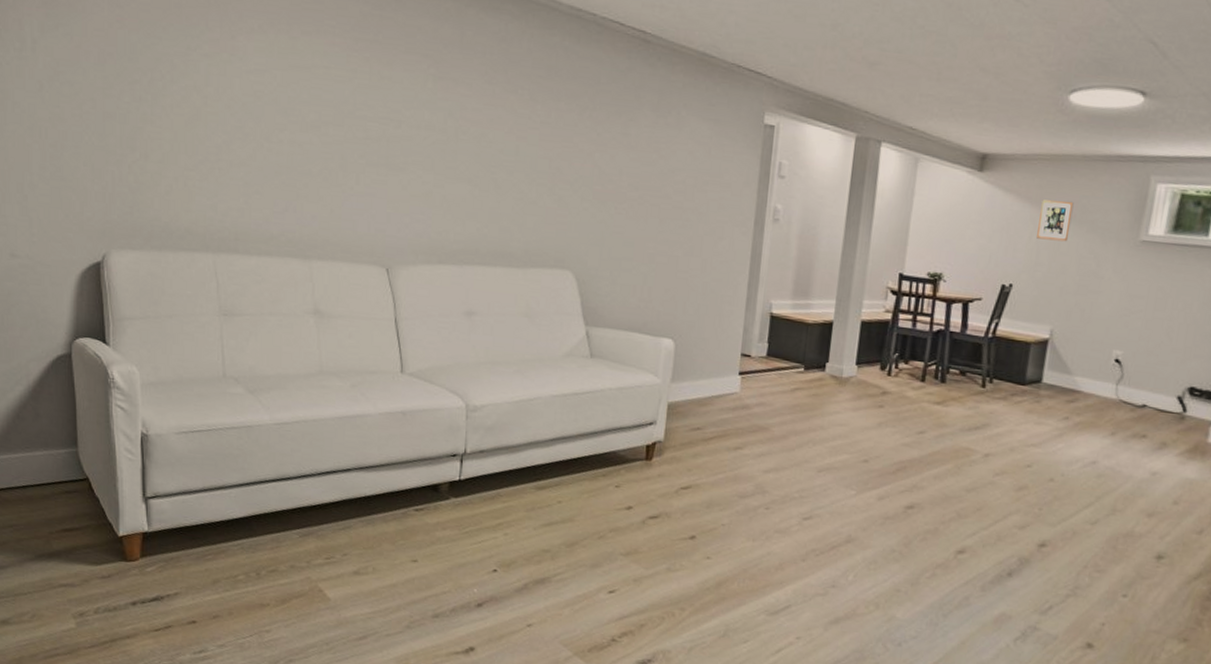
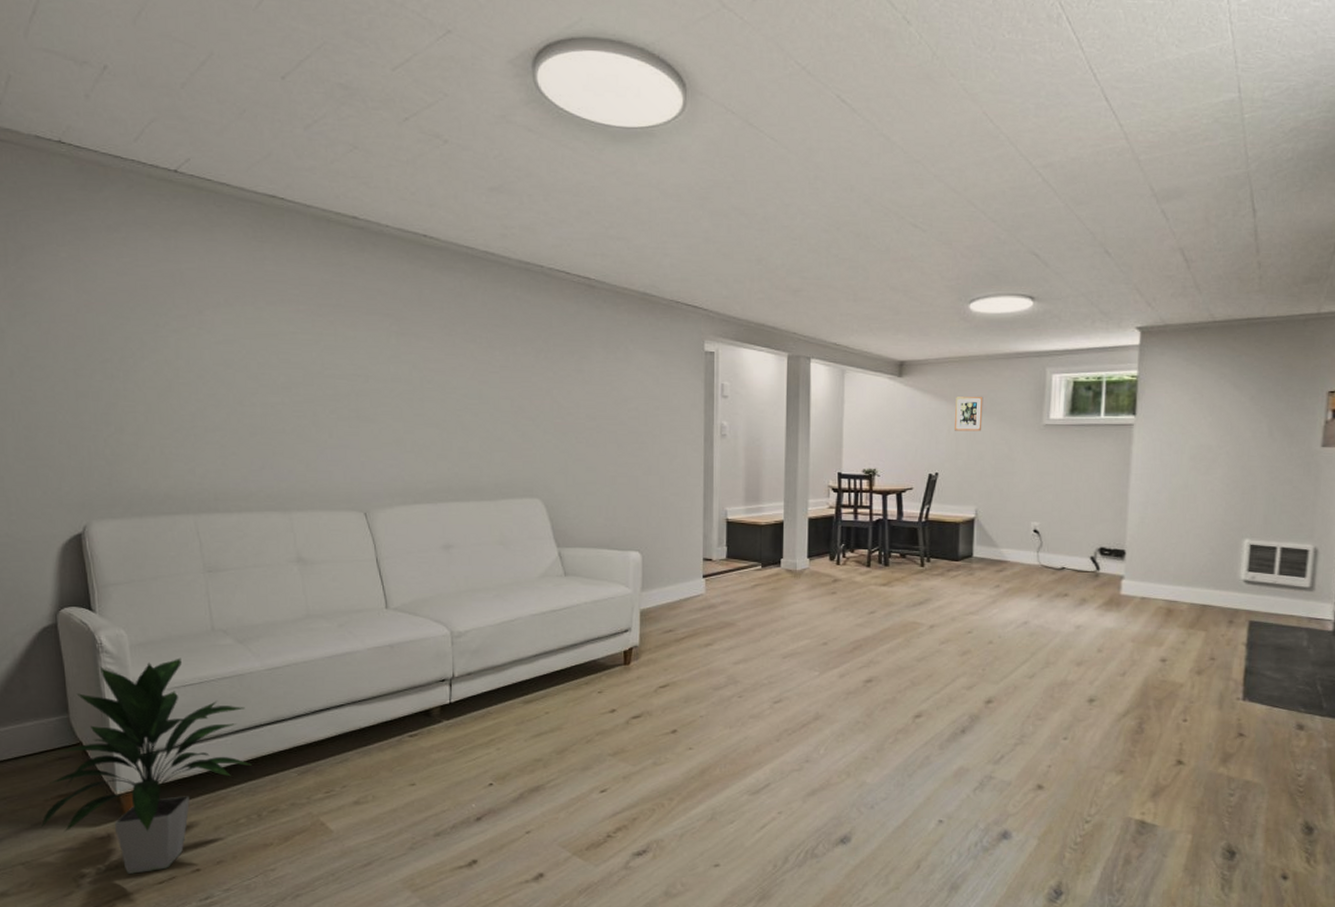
indoor plant: none [44,402,254,618] -> present [40,658,252,874]

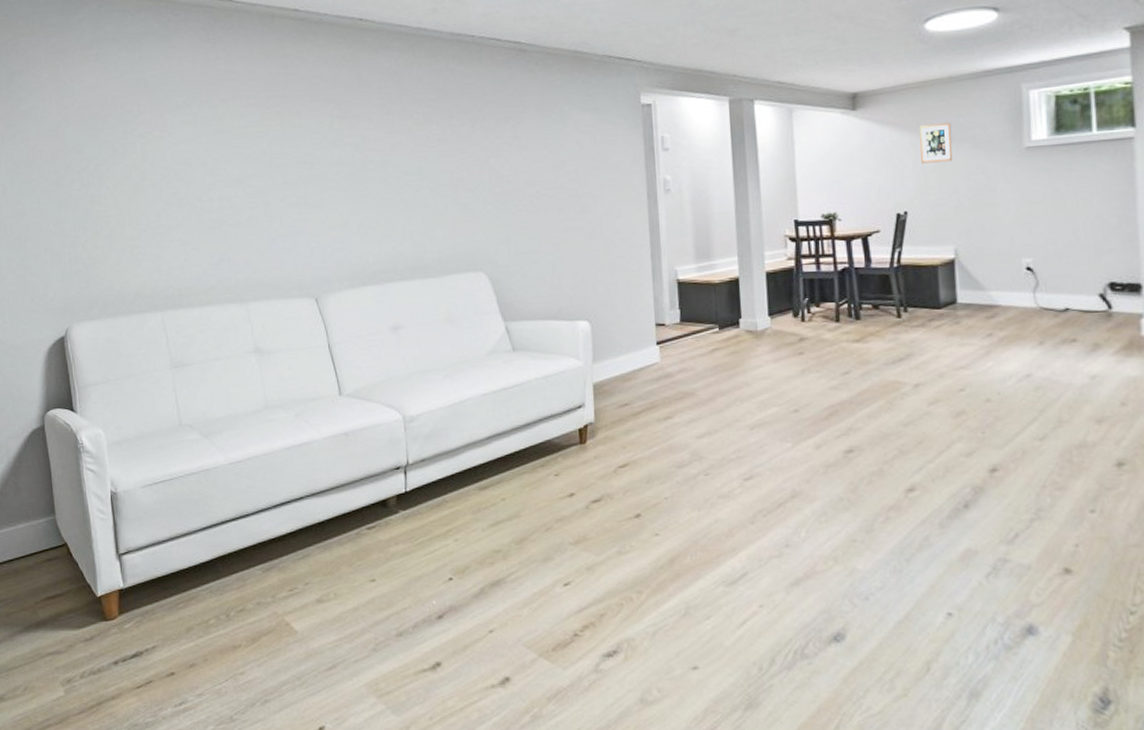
indoor plant: present [40,658,252,874] -> none [32,455,219,678]

